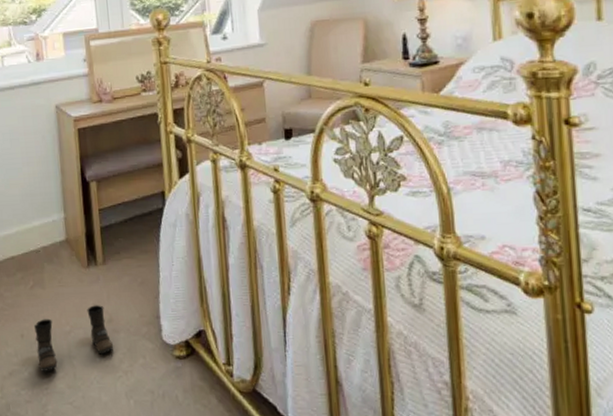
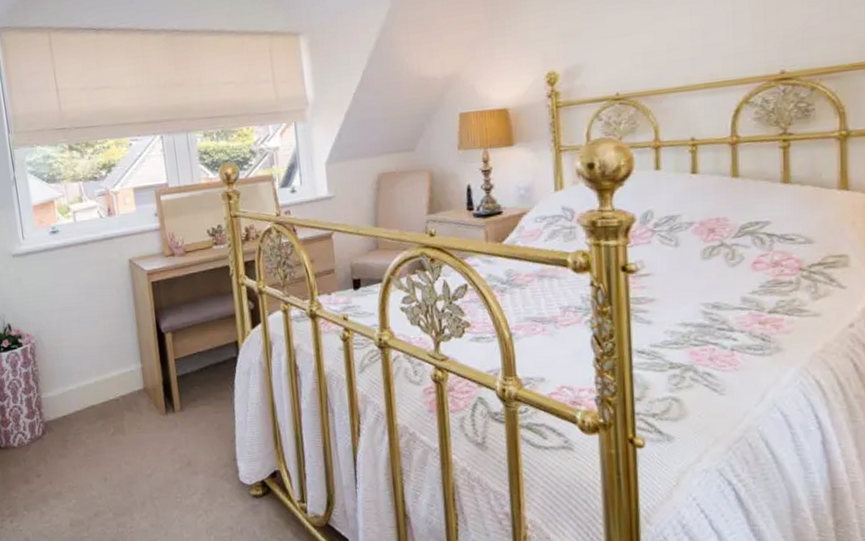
boots: present [34,305,114,372] -> none [117,449,194,512]

